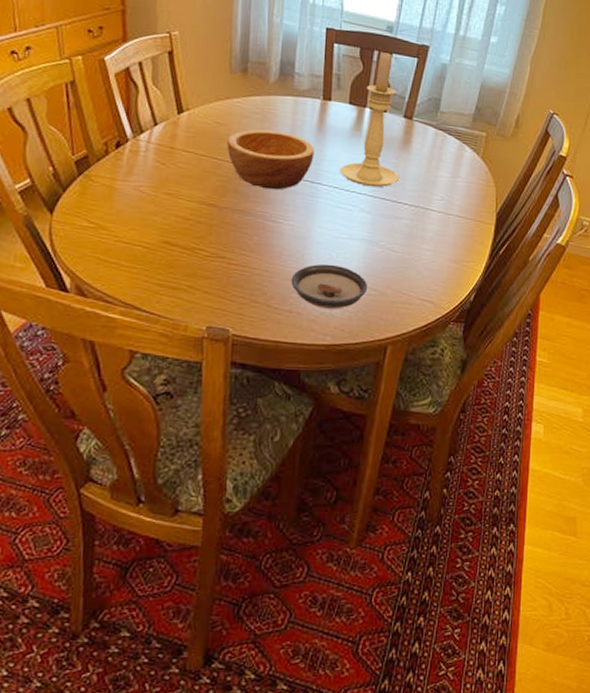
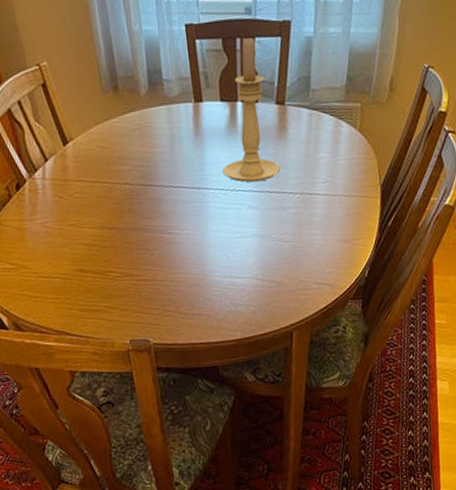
bowl: present [227,129,315,190] -> none [113,143,197,204]
saucer: present [291,264,368,309] -> none [195,264,267,307]

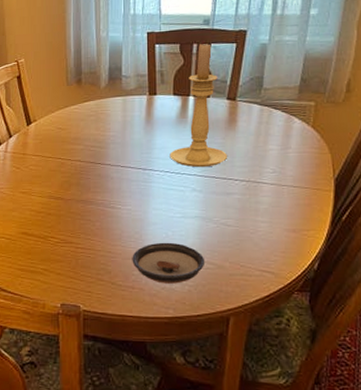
saucer: none [195,264,267,307] -> present [132,242,205,284]

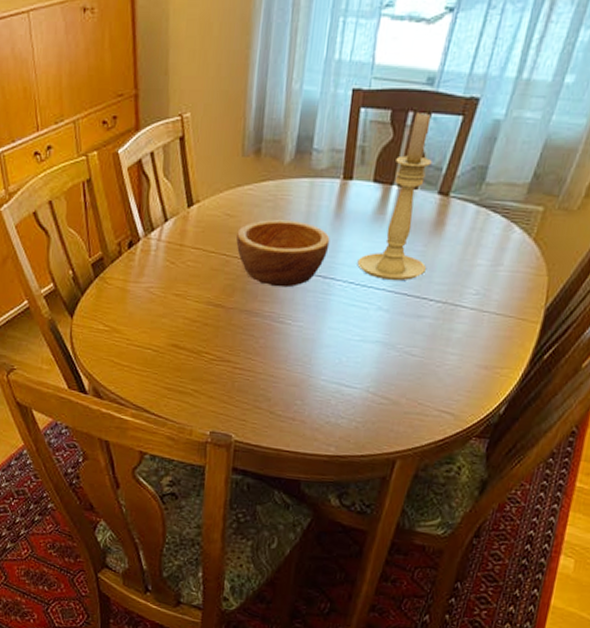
bowl: none [69,128,145,180] -> present [236,220,330,288]
saucer: present [132,242,205,284] -> none [296,368,380,419]

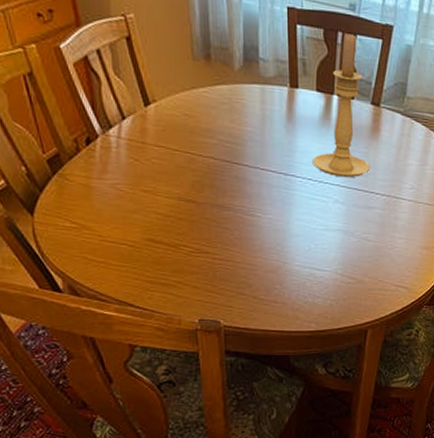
bowl: present [236,220,330,288] -> none [198,121,286,184]

